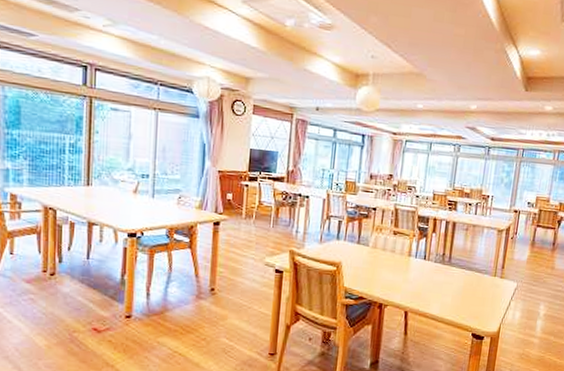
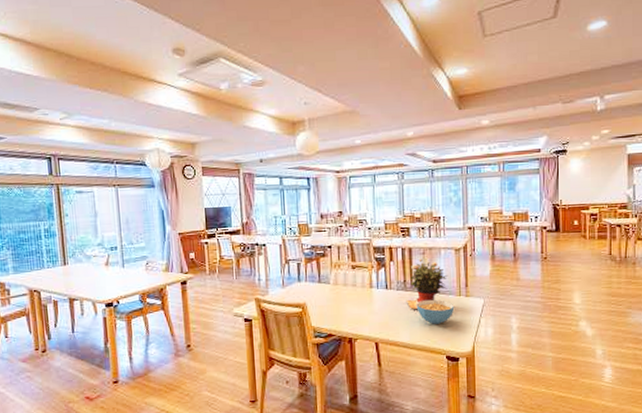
flower arrangement: none [442,234,487,283] -> present [406,259,449,309]
cereal bowl: none [451,276,488,301] -> present [416,300,455,324]

